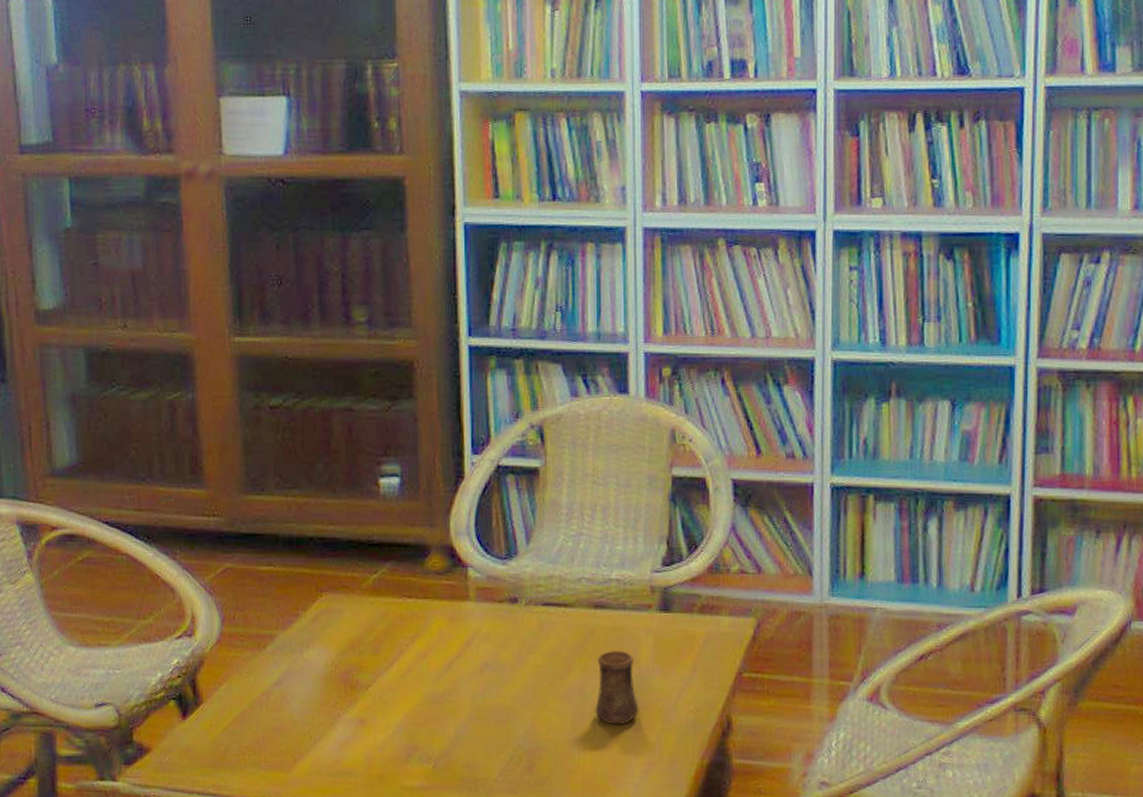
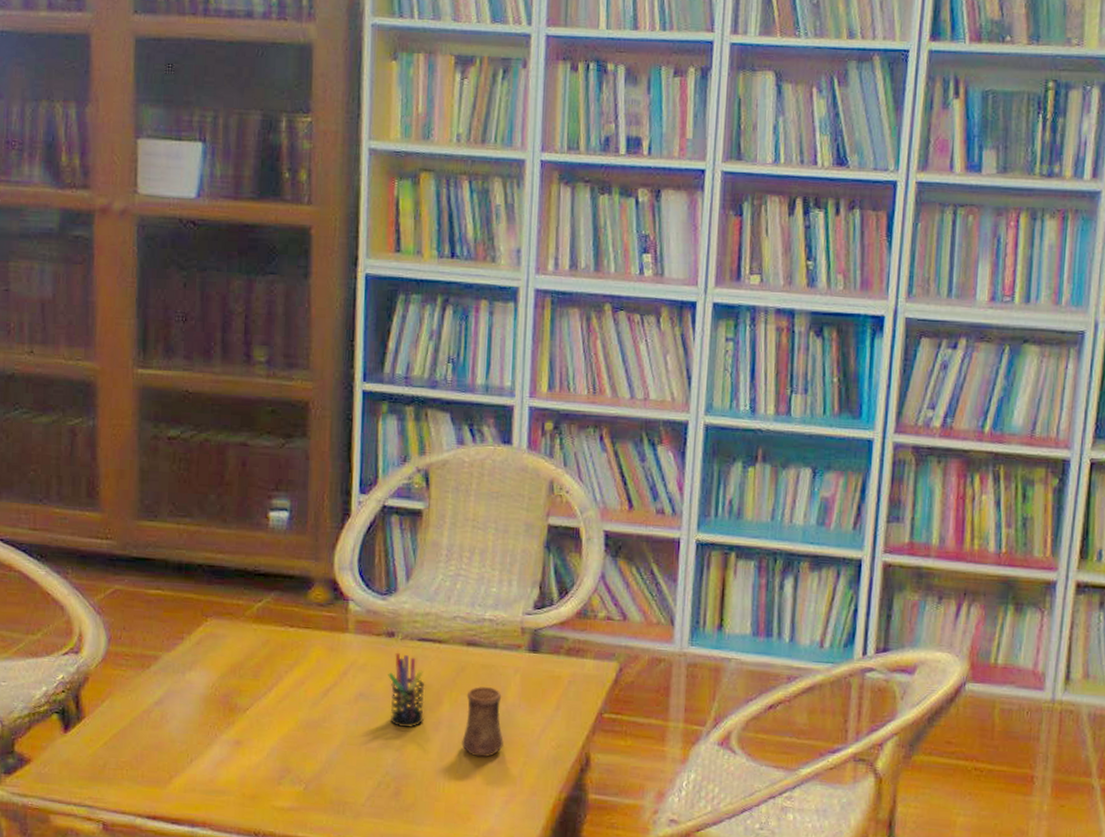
pen holder: none [513,619,553,698] -> present [388,652,425,728]

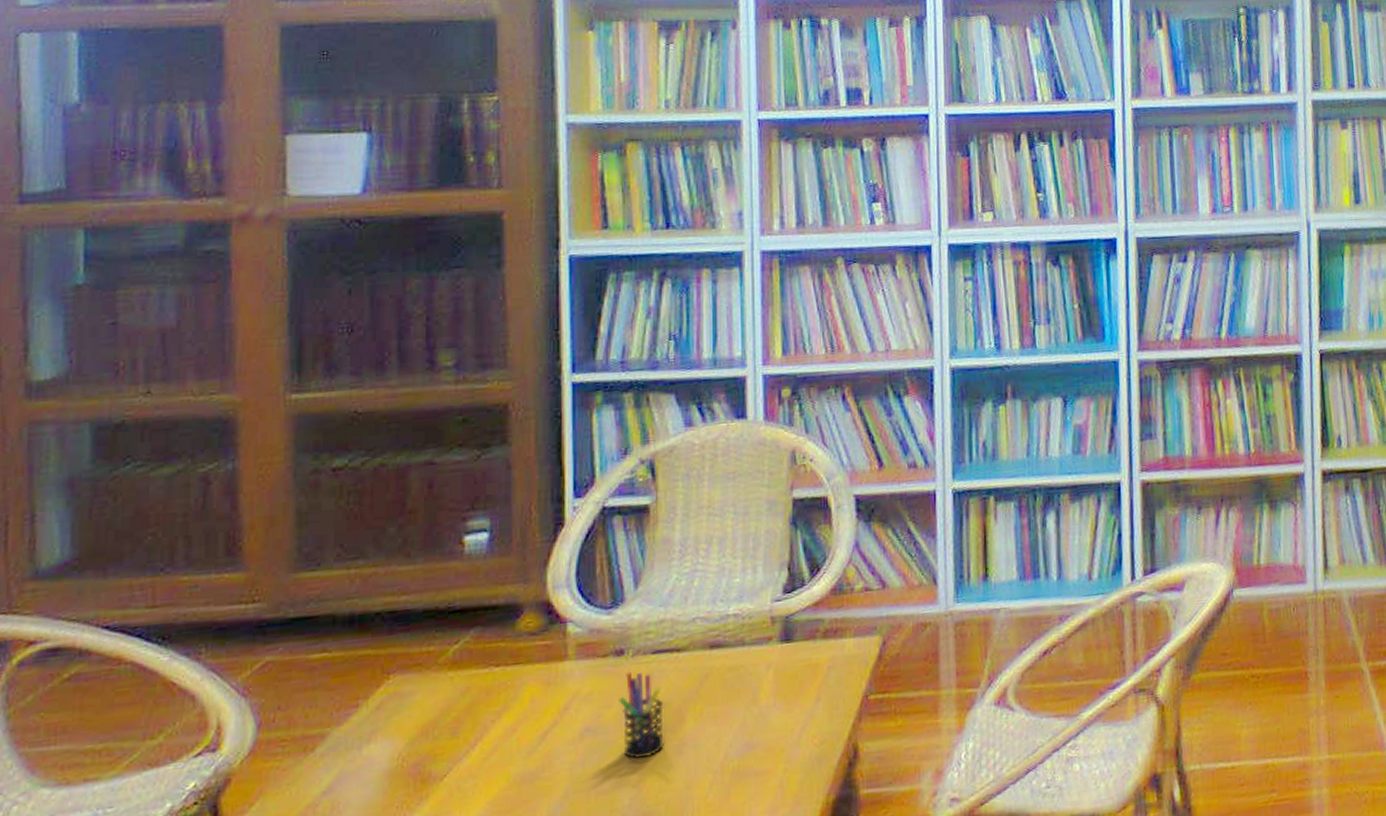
cup: present [461,687,504,758] -> none [710,691,759,775]

